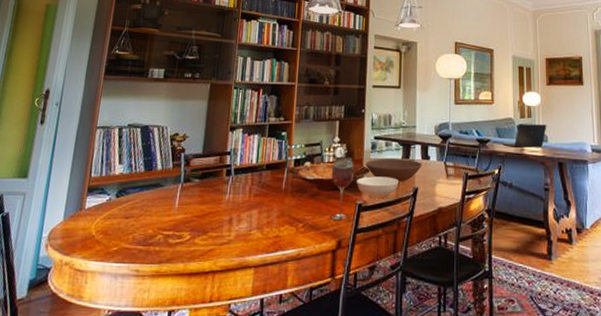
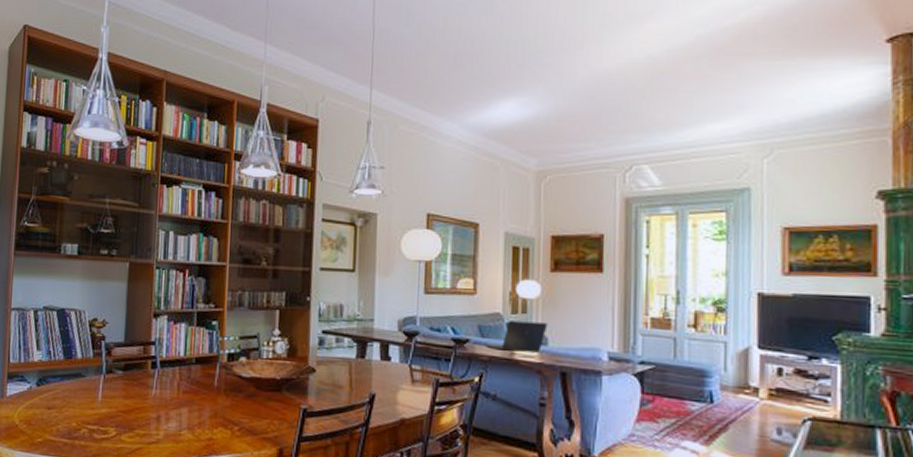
wineglass: present [331,156,355,221] -> none [270,352,298,427]
bowl: present [356,176,399,199] -> none [300,377,352,404]
bowl: present [366,159,423,182] -> none [312,357,382,386]

